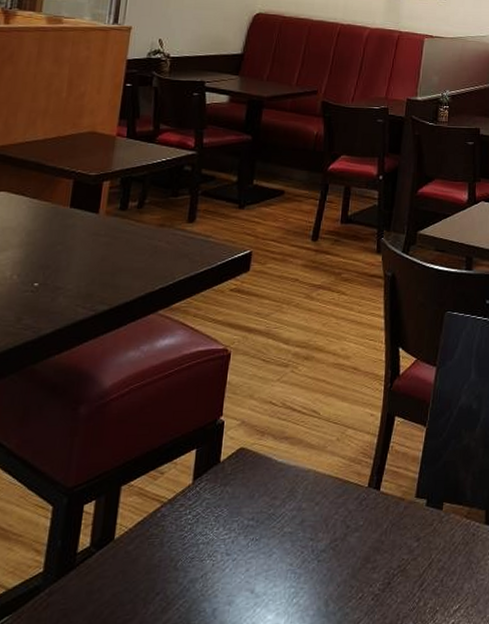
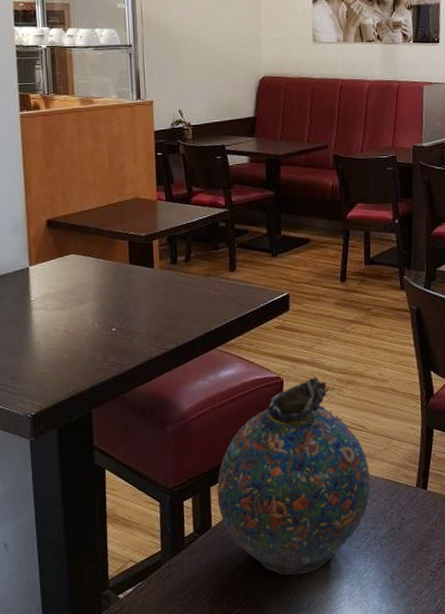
snuff bottle: none [126,350,317,603] -> present [216,376,371,576]

